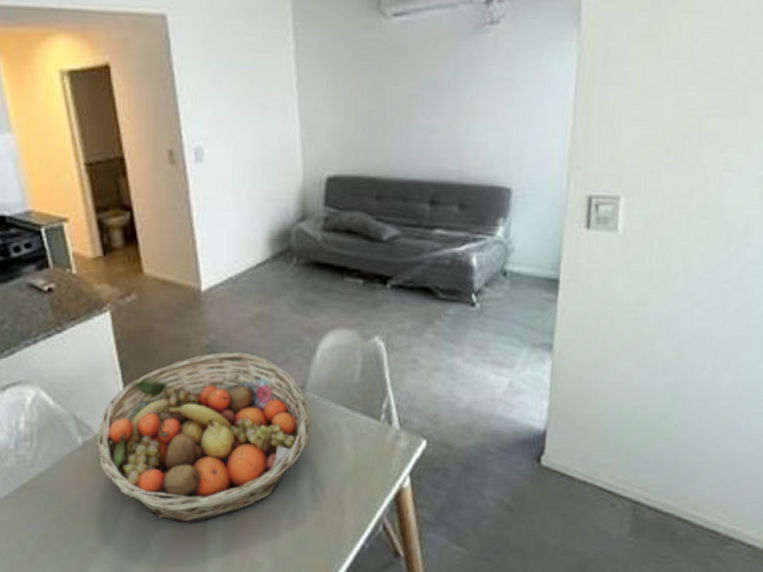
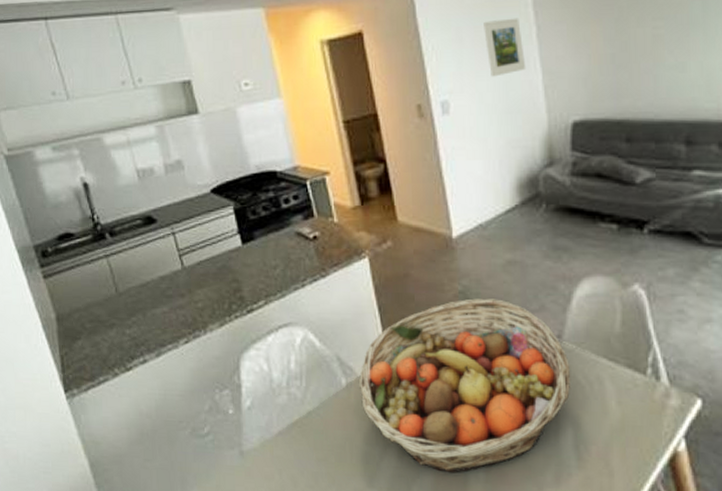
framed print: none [243,64,285,126] -> present [484,18,526,77]

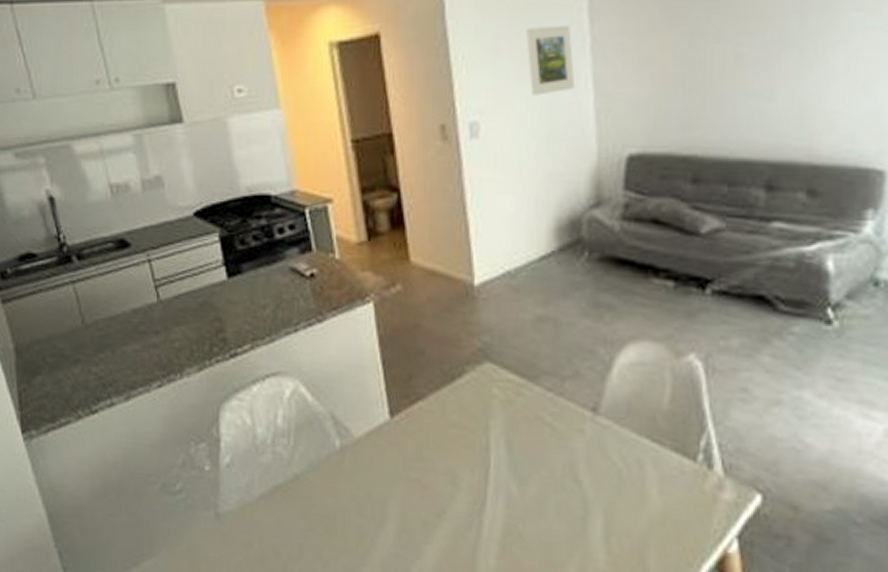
fruit basket: present [359,298,570,473] -> none [356,358,605,557]

